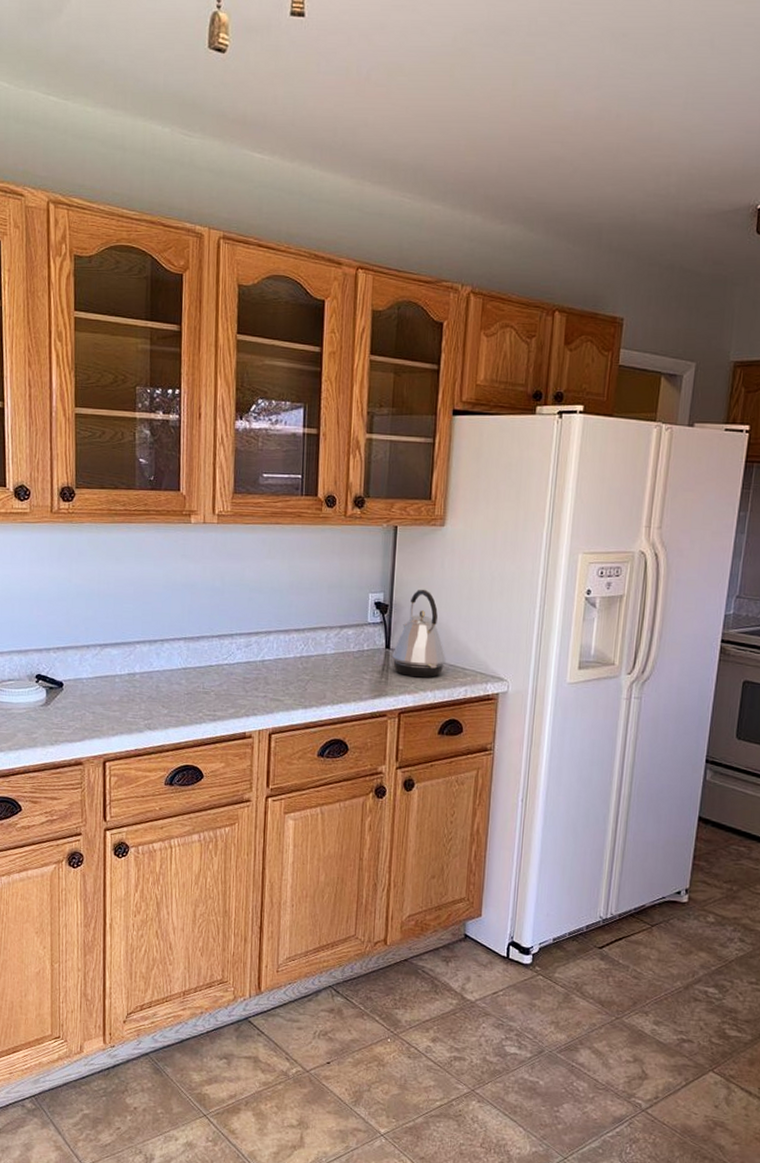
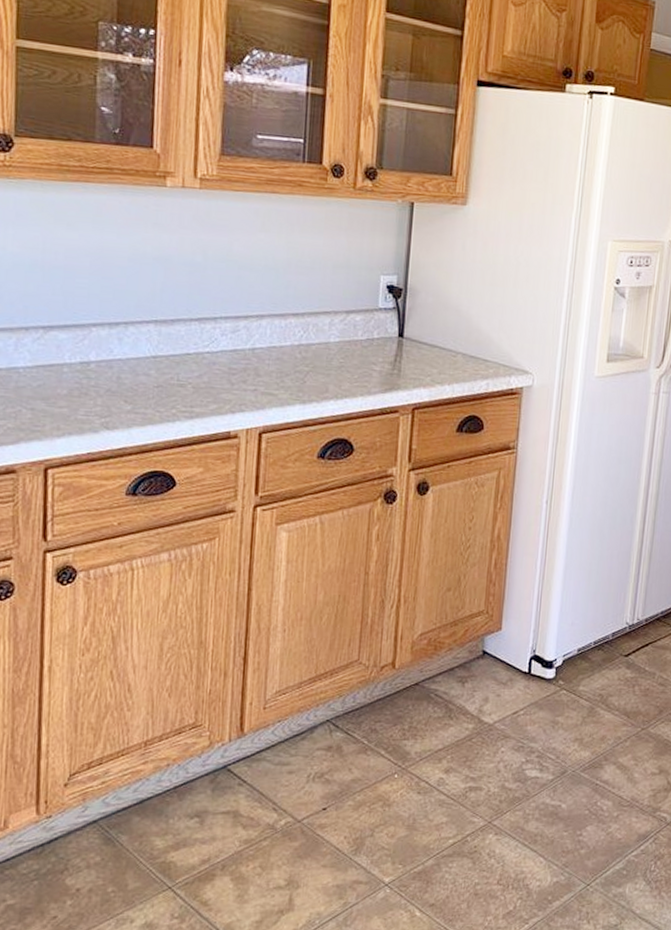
kettle: present [392,589,446,678] -> none [406,272,466,370]

